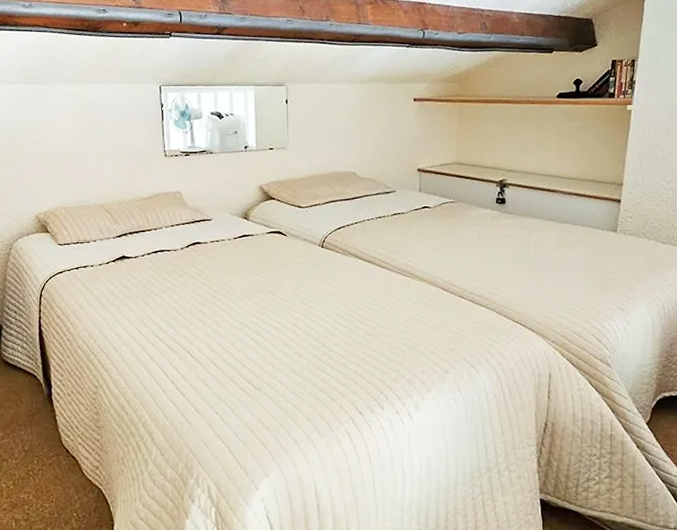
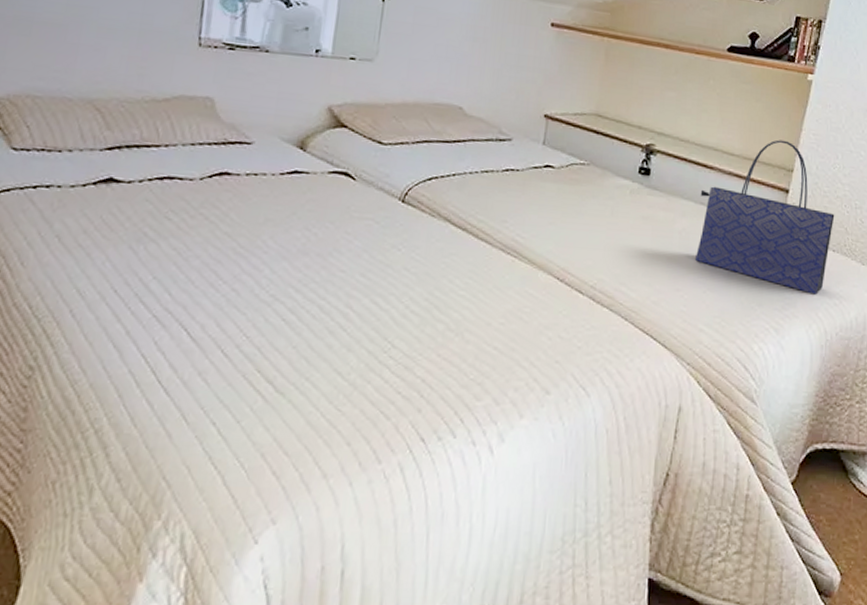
tote bag: none [547,161,662,279] -> present [694,139,835,295]

